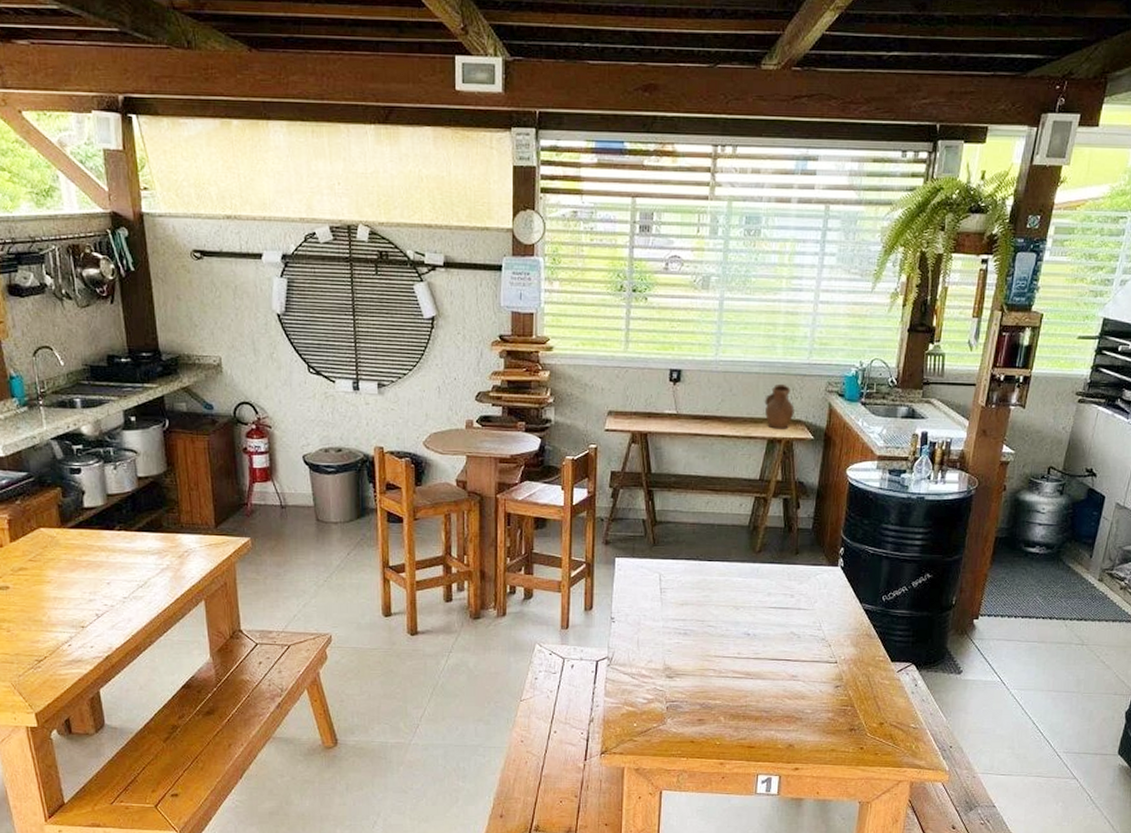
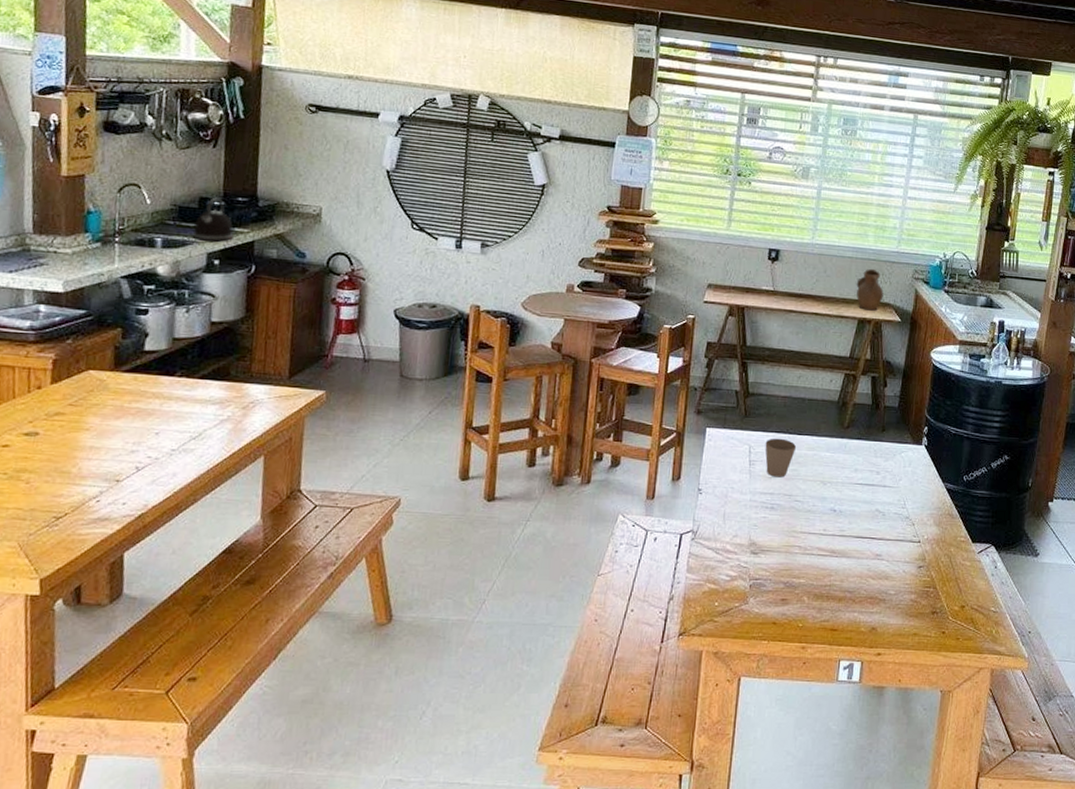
kettle: none [106,354,144,399] -> present [192,197,234,242]
cup: none [675,565,708,604] -> present [765,438,797,478]

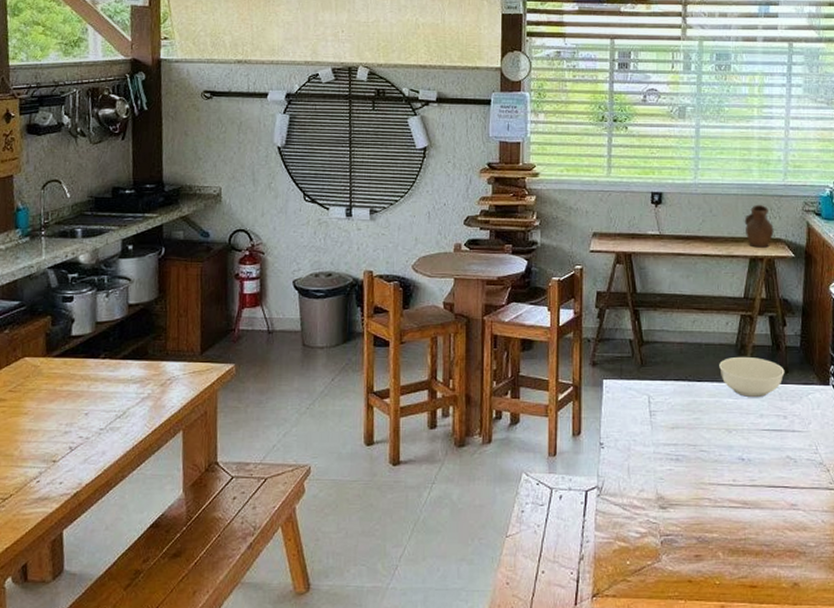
kettle: present [192,197,234,242] -> none [108,186,144,228]
cup: present [765,438,797,478] -> none [664,386,697,427]
bowl: none [820,413,882,453] -> present [719,356,785,398]

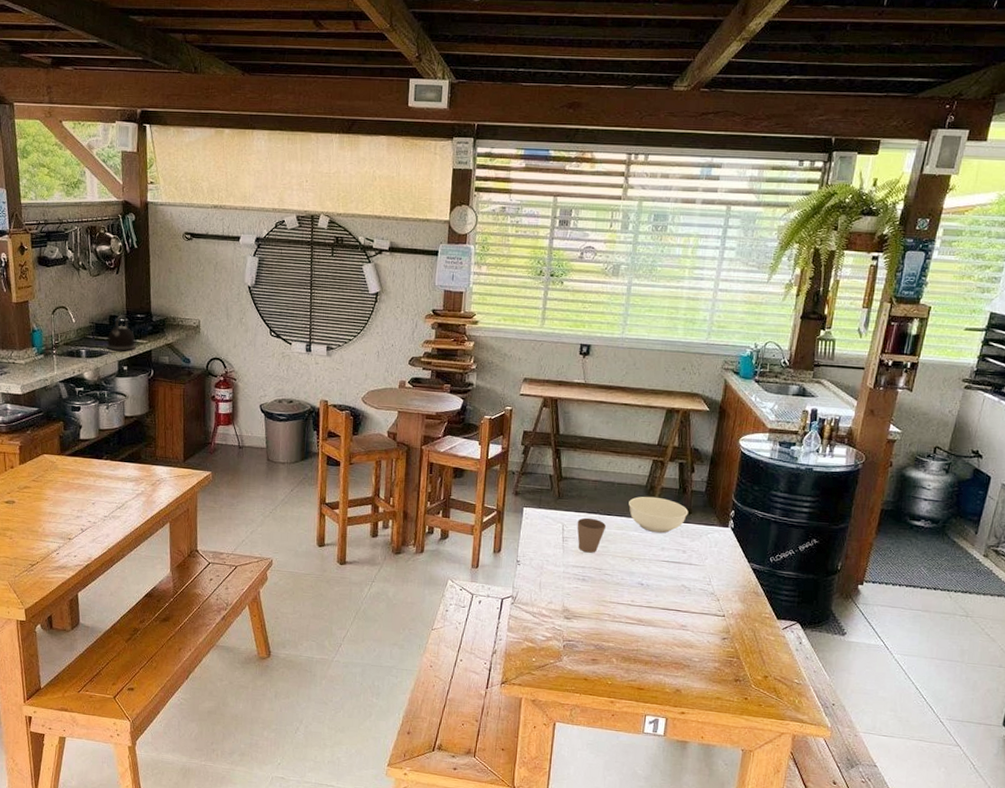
kettle: none [108,186,144,228] -> present [106,315,136,352]
cup: none [664,386,697,427] -> present [577,517,607,553]
jug: present [744,204,774,248] -> none [665,360,693,401]

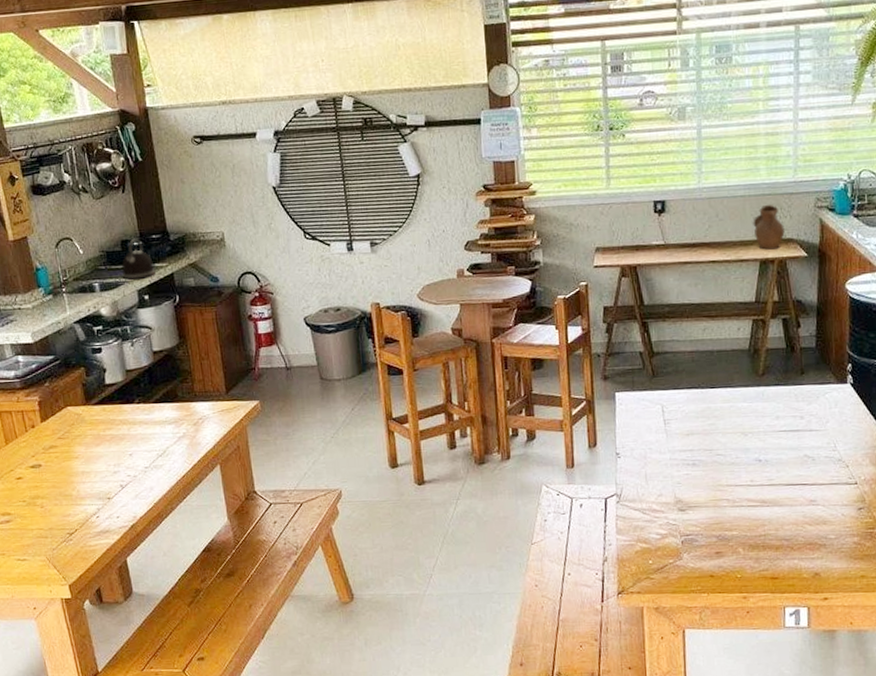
cup: present [577,517,607,553] -> none [677,394,711,434]
bowl: present [628,496,689,533] -> none [732,360,800,401]
jug: none [665,360,693,401] -> present [753,204,785,250]

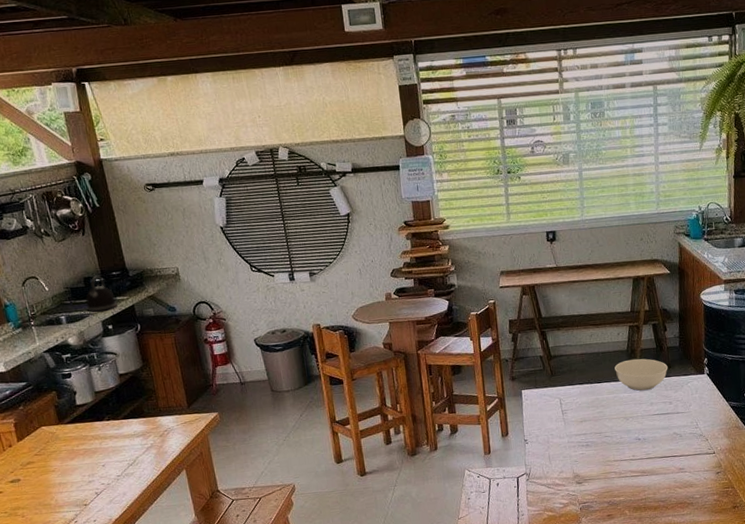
bowl: none [732,360,800,401] -> present [614,358,668,391]
jug: present [753,204,785,250] -> none [626,232,652,269]

